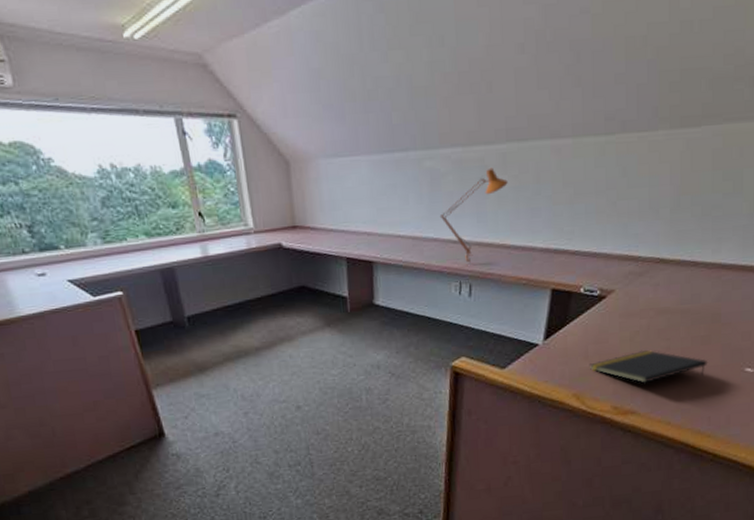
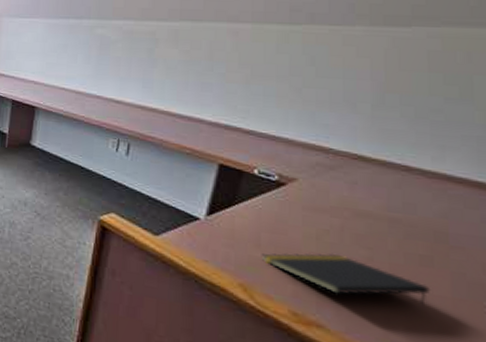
desk lamp: present [439,167,508,265] -> none [105,41,178,125]

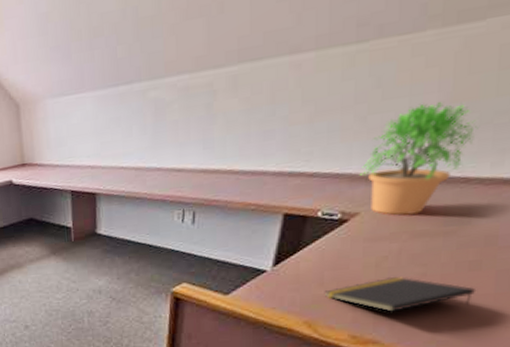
potted plant: none [295,87,415,193] -> present [359,102,479,216]

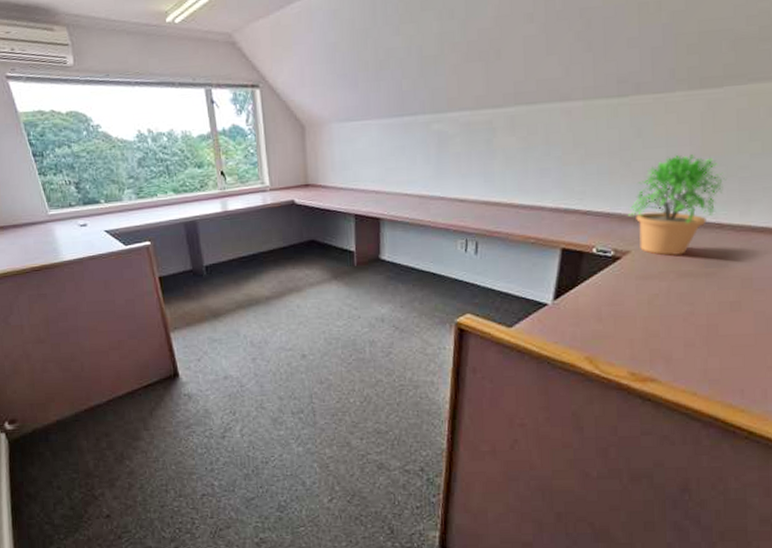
notepad: present [324,276,477,312] -> none [602,314,739,349]

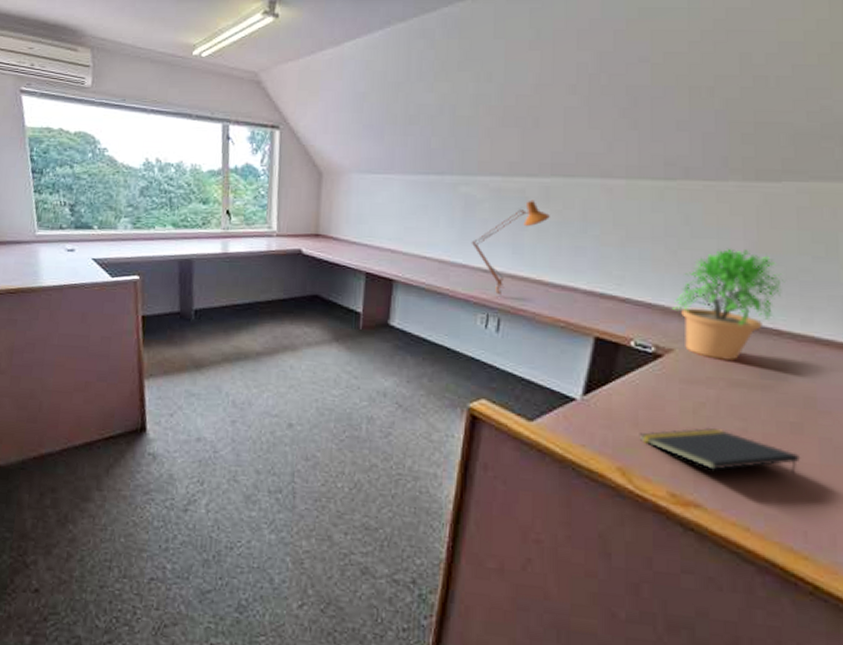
desk lamp: none [446,129,516,223] -> present [471,200,550,297]
notepad: none [602,314,739,349] -> present [639,427,801,473]

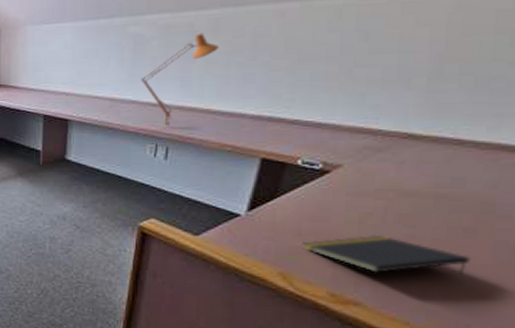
potted plant: present [671,248,785,362] -> none [342,61,473,174]

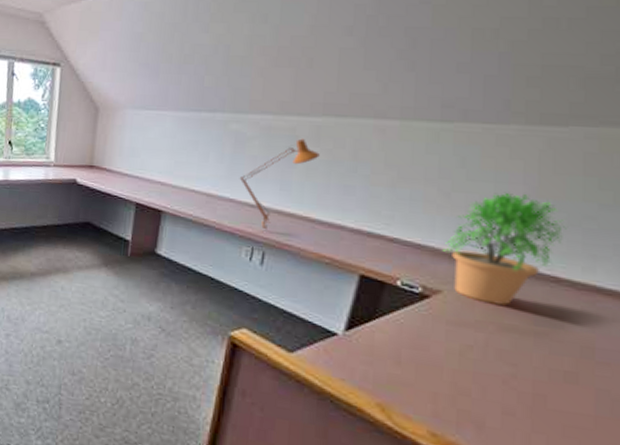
notepad: present [301,234,472,274] -> none [401,370,575,423]
potted plant: none [342,61,473,174] -> present [441,192,567,306]

